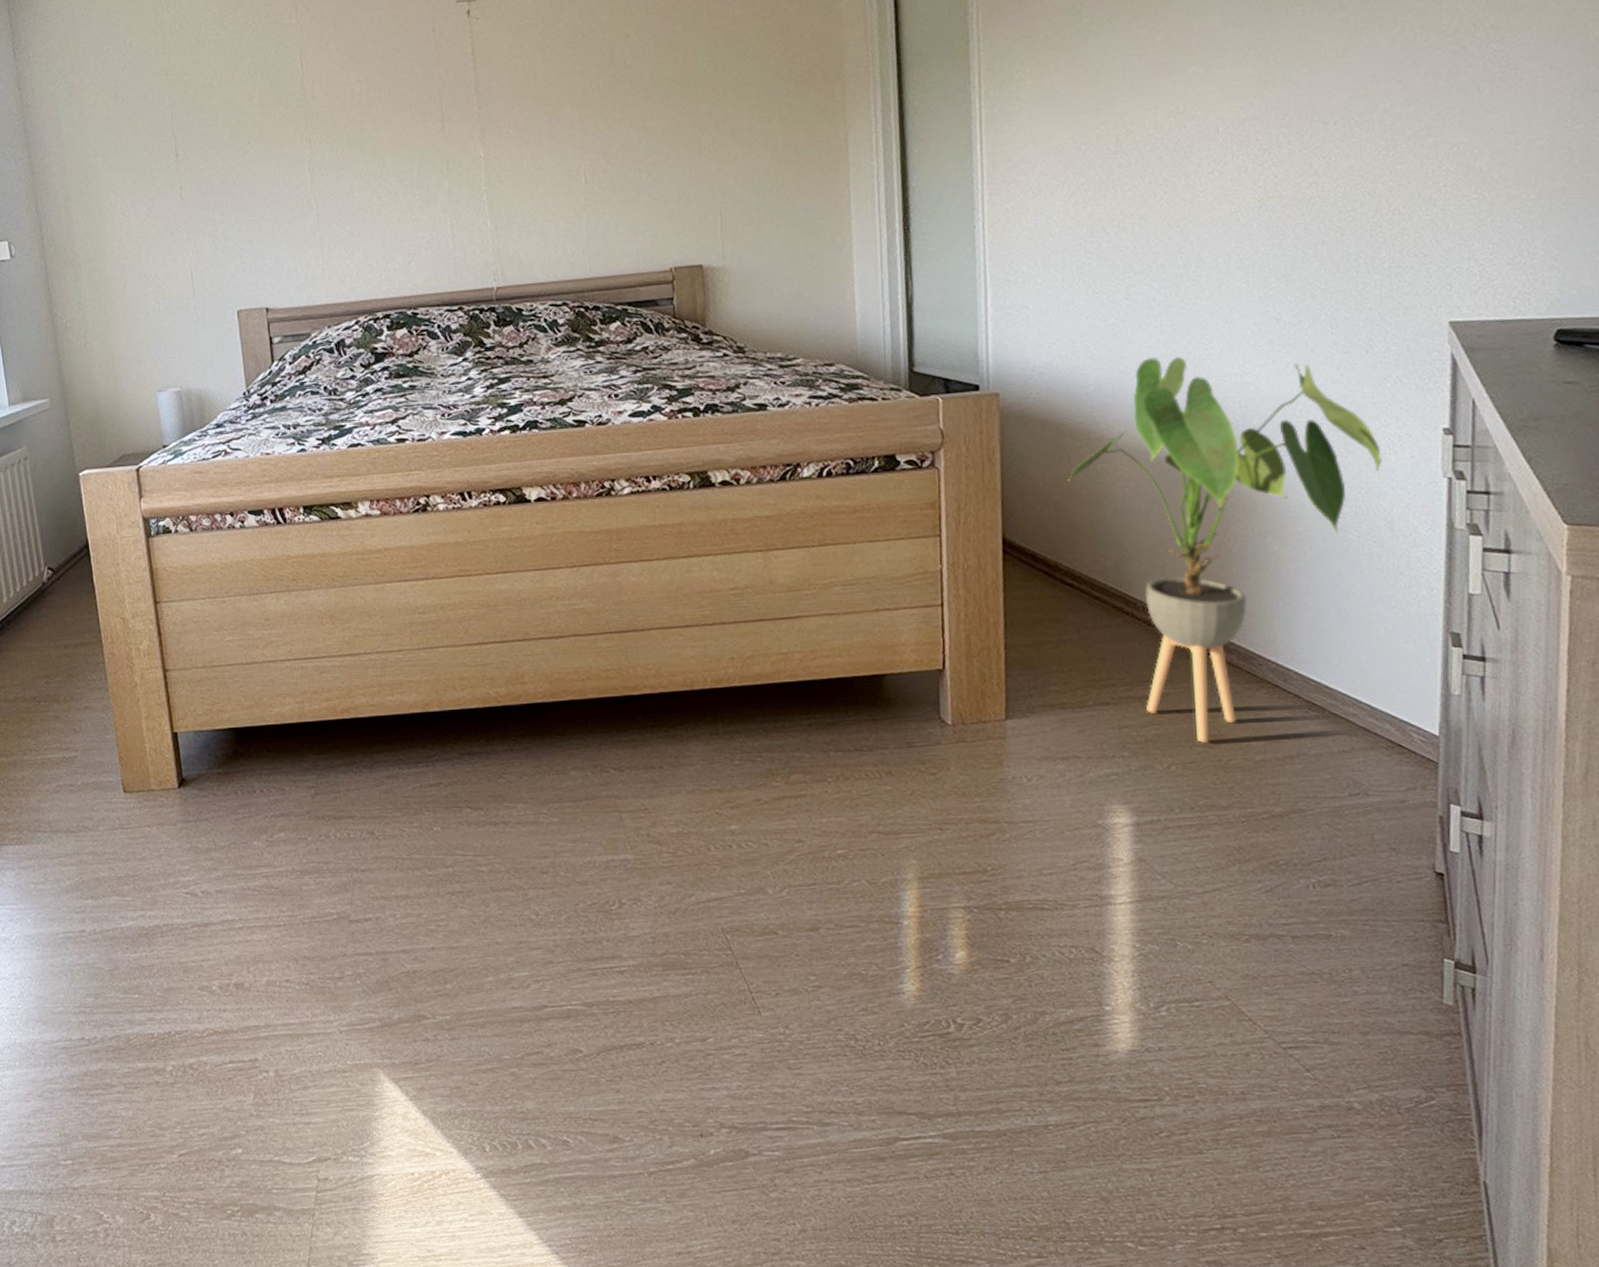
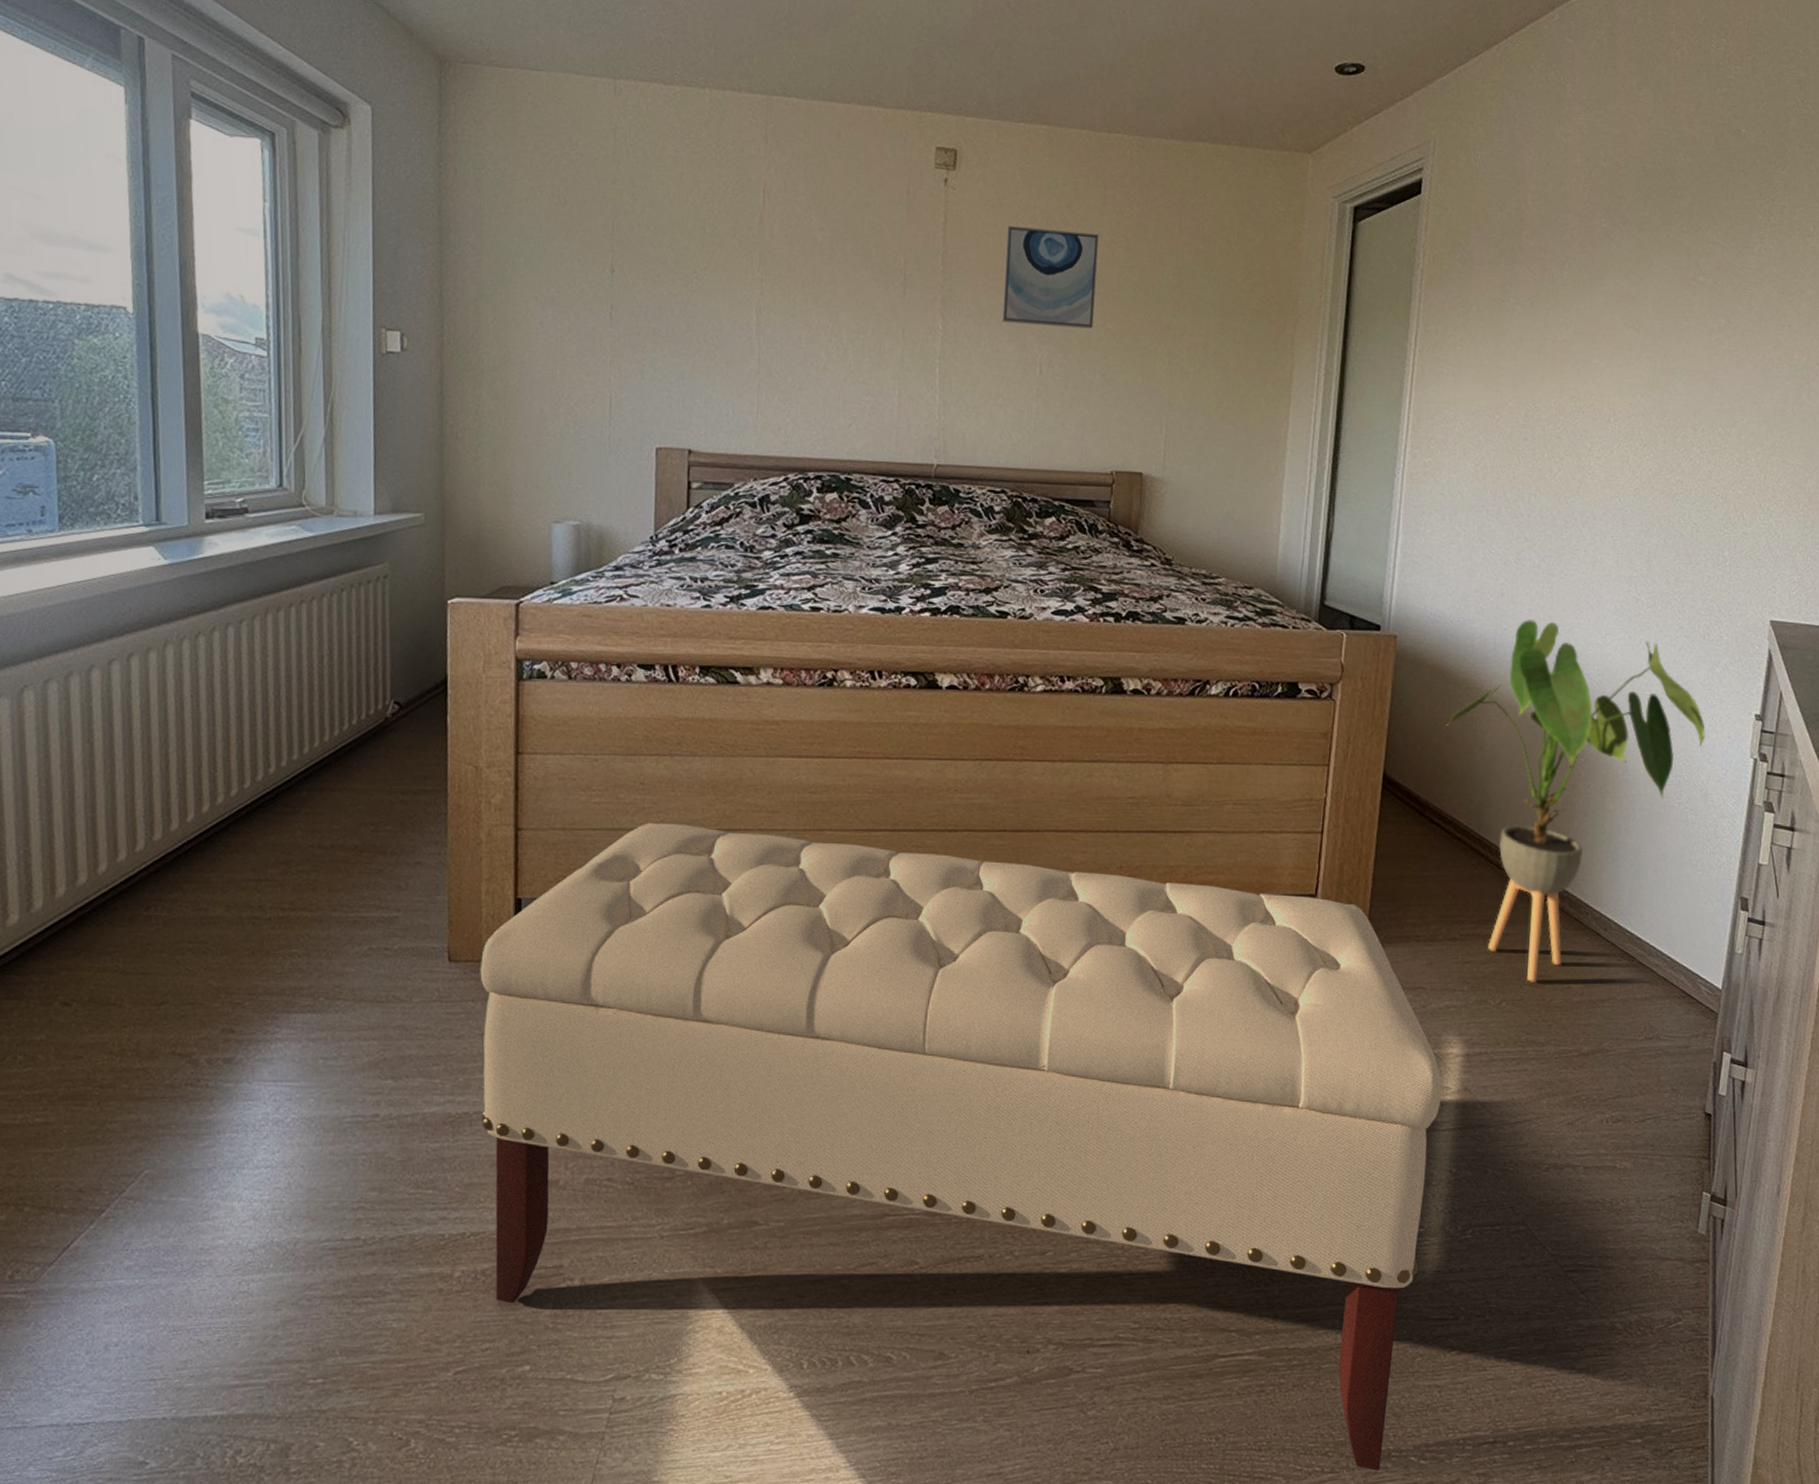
bench: none [150,653,1114,1256] -> present [480,822,1442,1470]
wall art: none [533,35,633,139] -> present [1001,226,1099,329]

